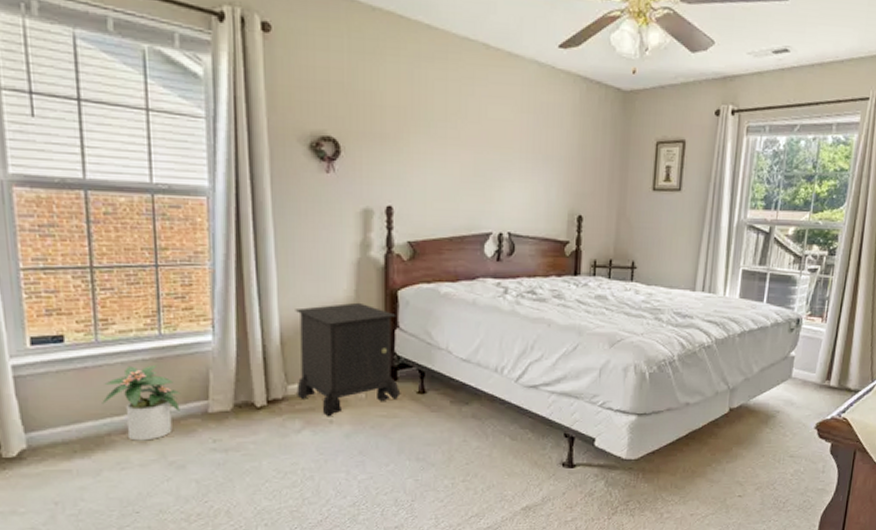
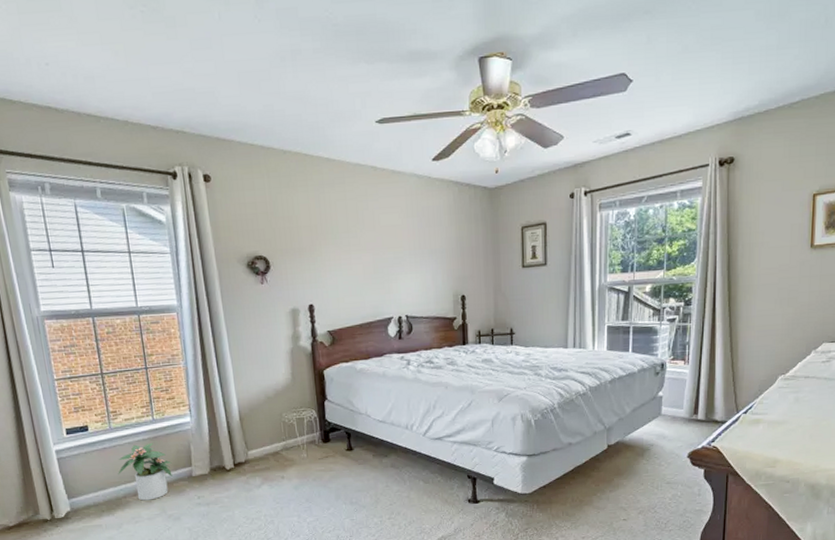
nightstand: present [295,302,401,417] -> none [248,382,334,474]

